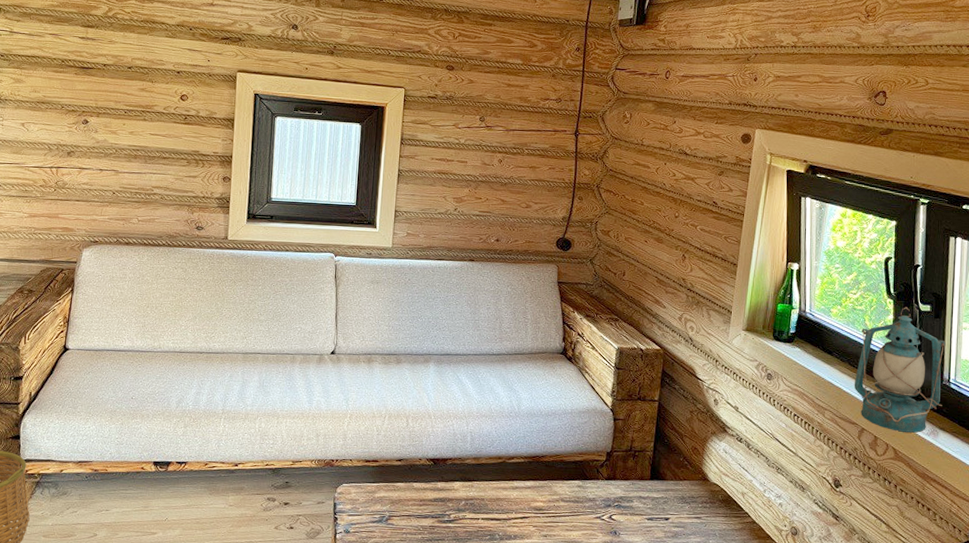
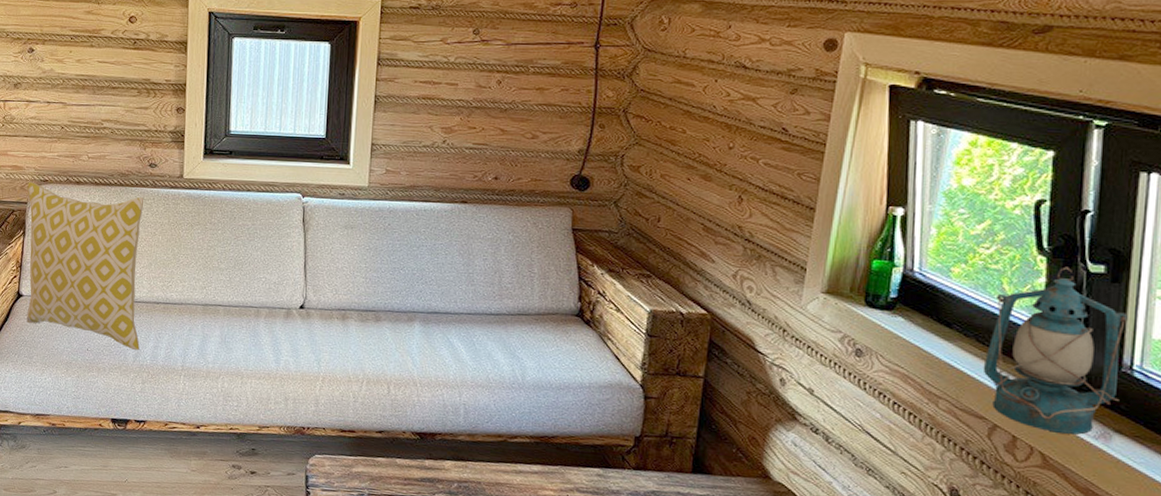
pillow: none [72,242,191,398] -> present [26,181,144,351]

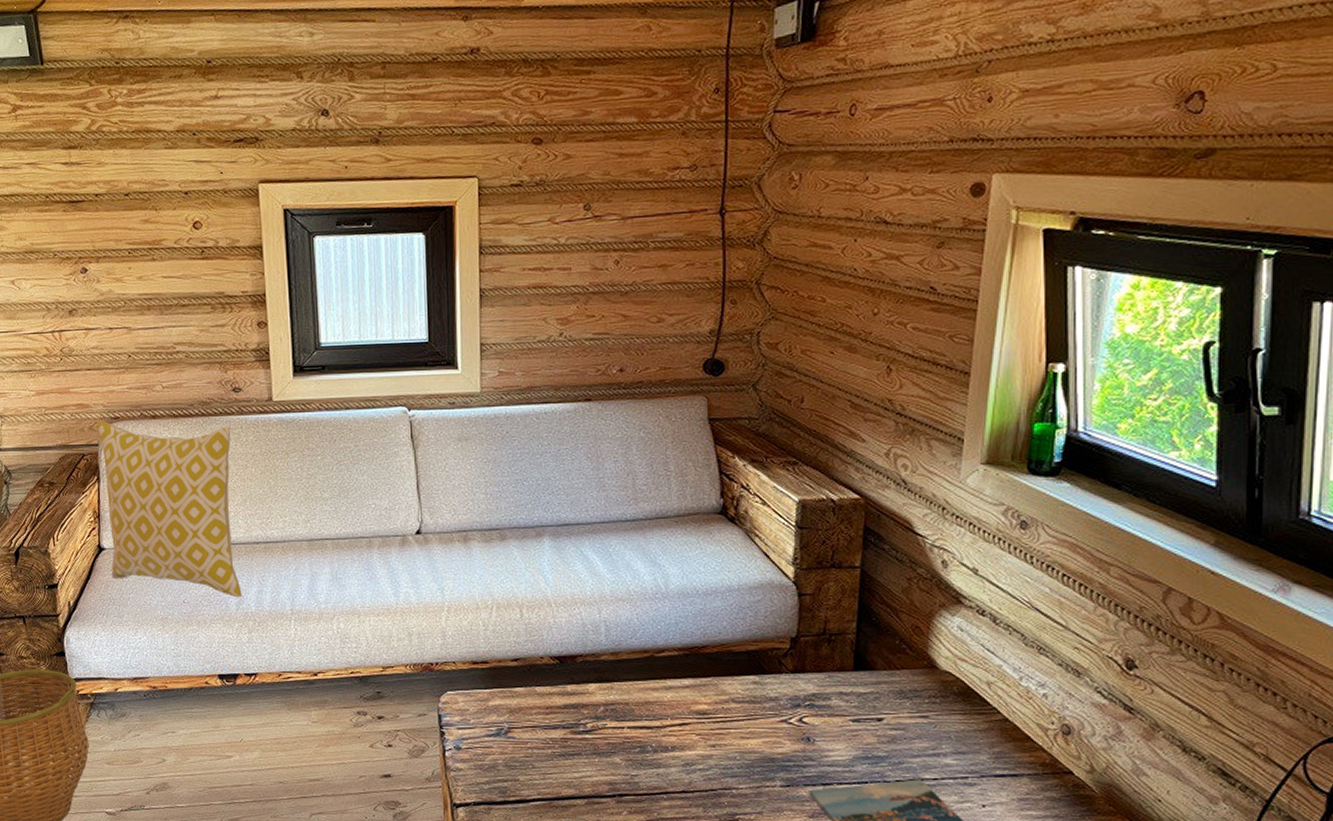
lantern: present [983,267,1128,435] -> none [1155,412,1304,590]

